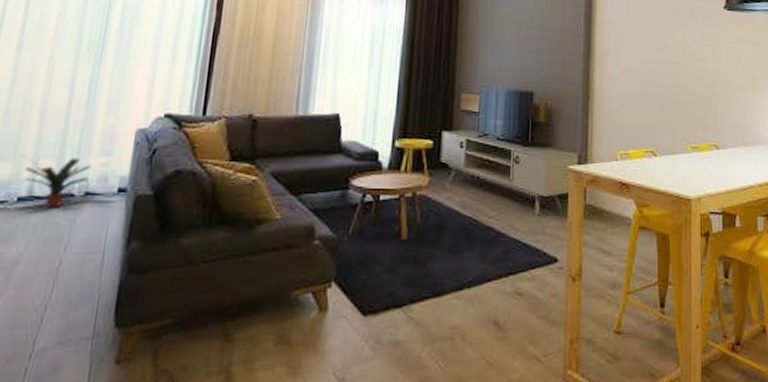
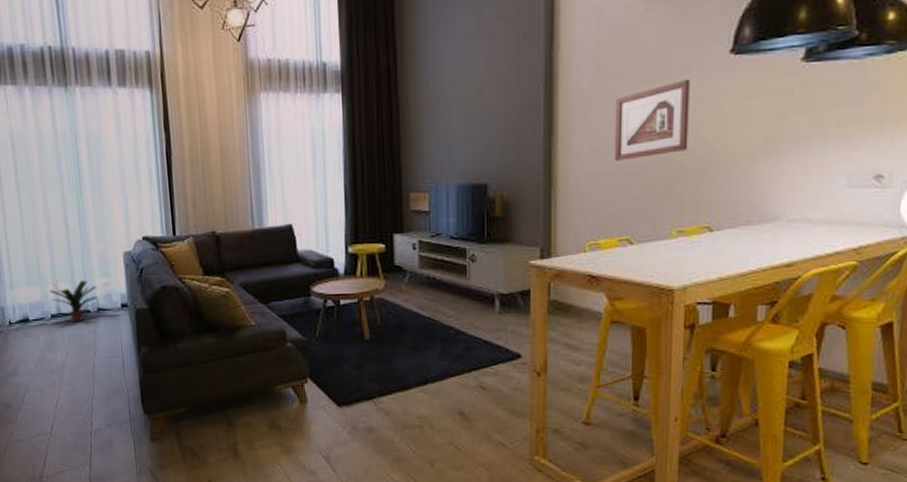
picture frame: none [640,24,697,83] -> present [614,80,690,161]

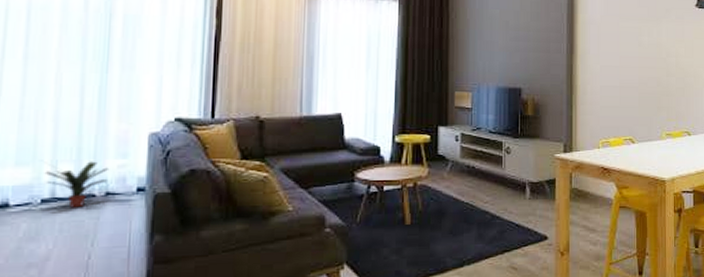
picture frame: present [614,80,690,161] -> none [619,22,671,77]

